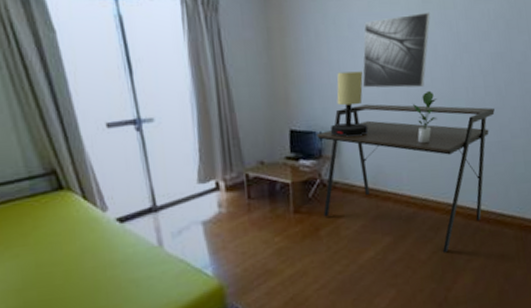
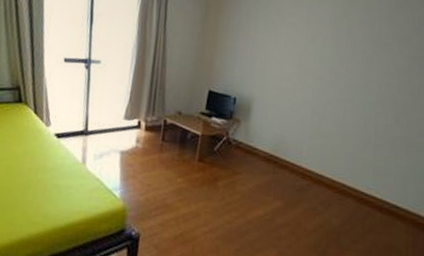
desk: present [316,104,495,253] -> none [224,80,404,229]
table lamp: present [330,71,369,137] -> none [243,50,282,107]
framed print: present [362,12,430,88] -> none [280,10,355,75]
potted plant: present [413,90,438,144] -> none [323,79,348,126]

